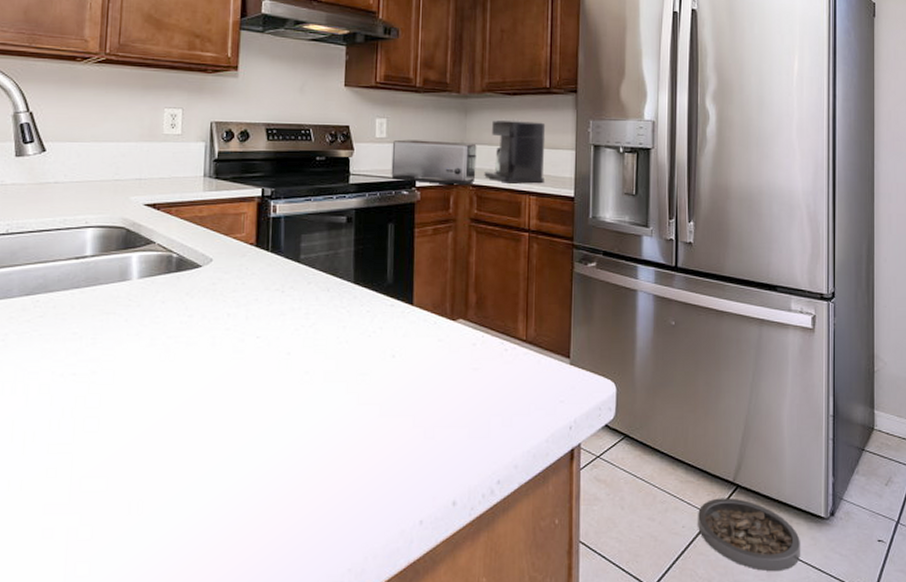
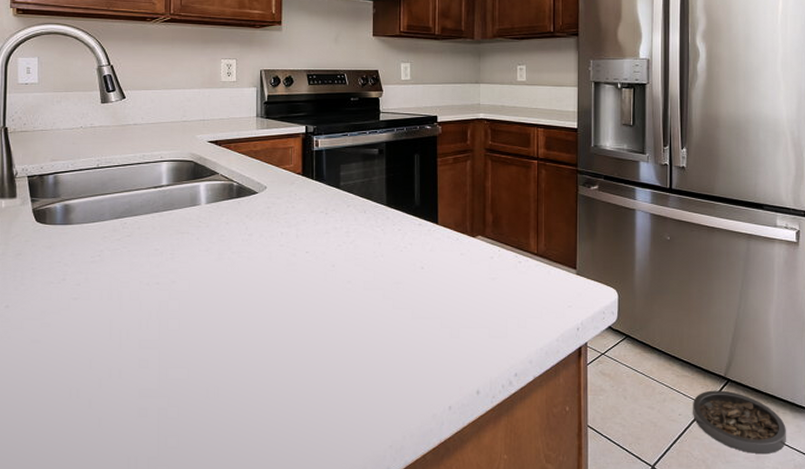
toaster: present [391,139,477,186] -> none [415,81,490,121]
coffee maker: present [484,120,546,184] -> none [497,62,551,118]

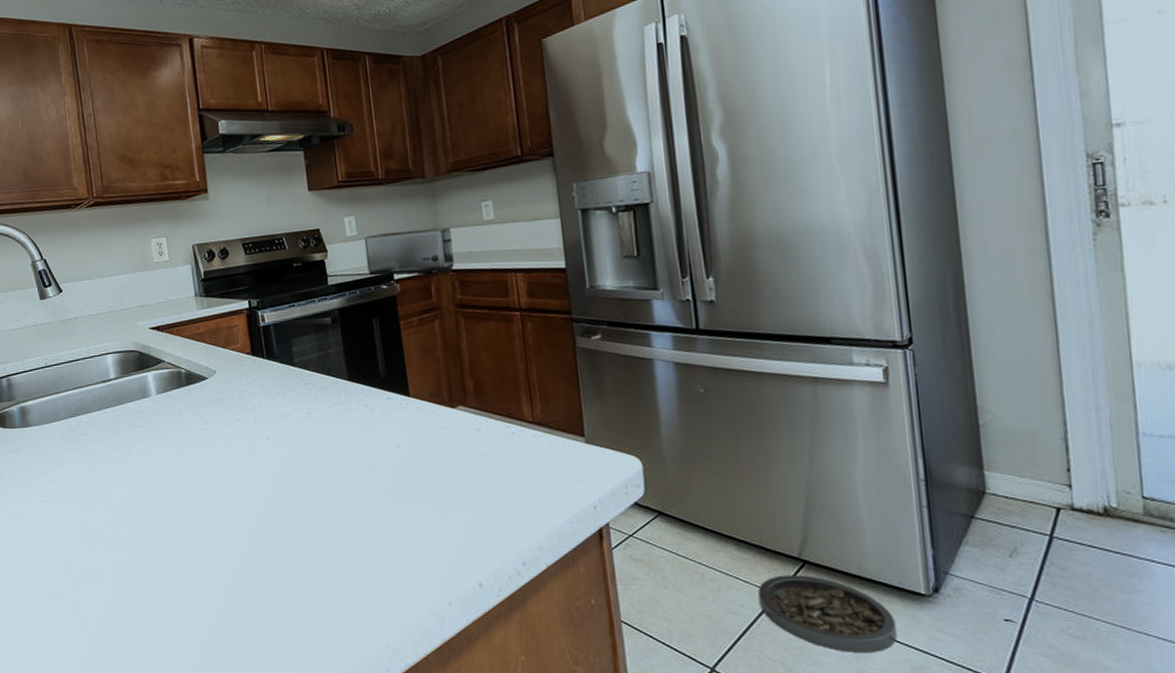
toaster: none [415,81,490,121] -> present [364,227,455,276]

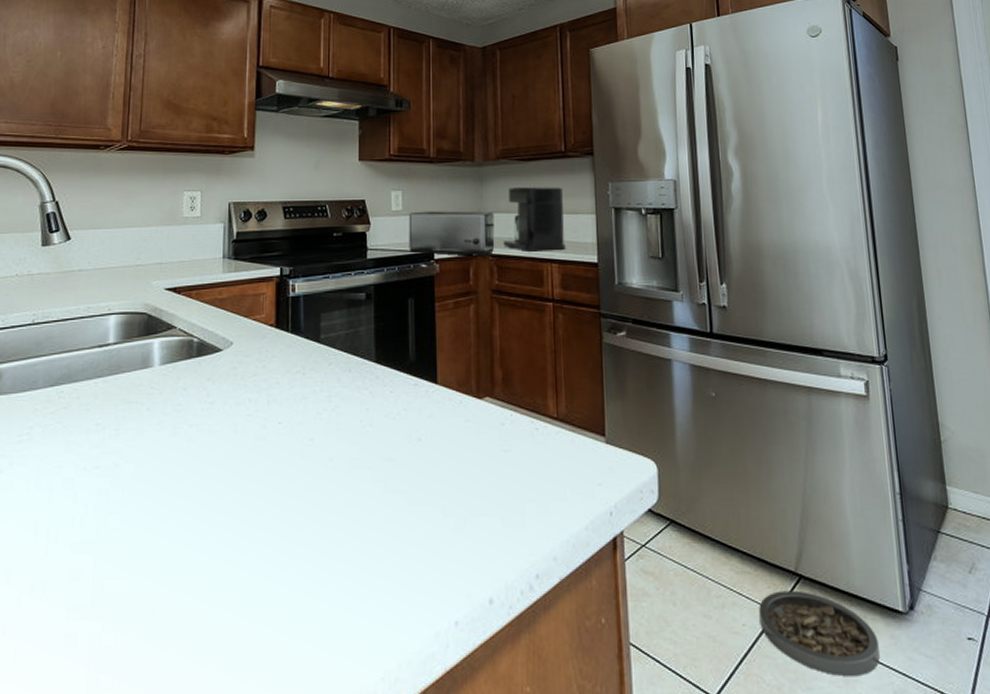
coffee maker: none [463,194,530,264] -> present [503,187,566,252]

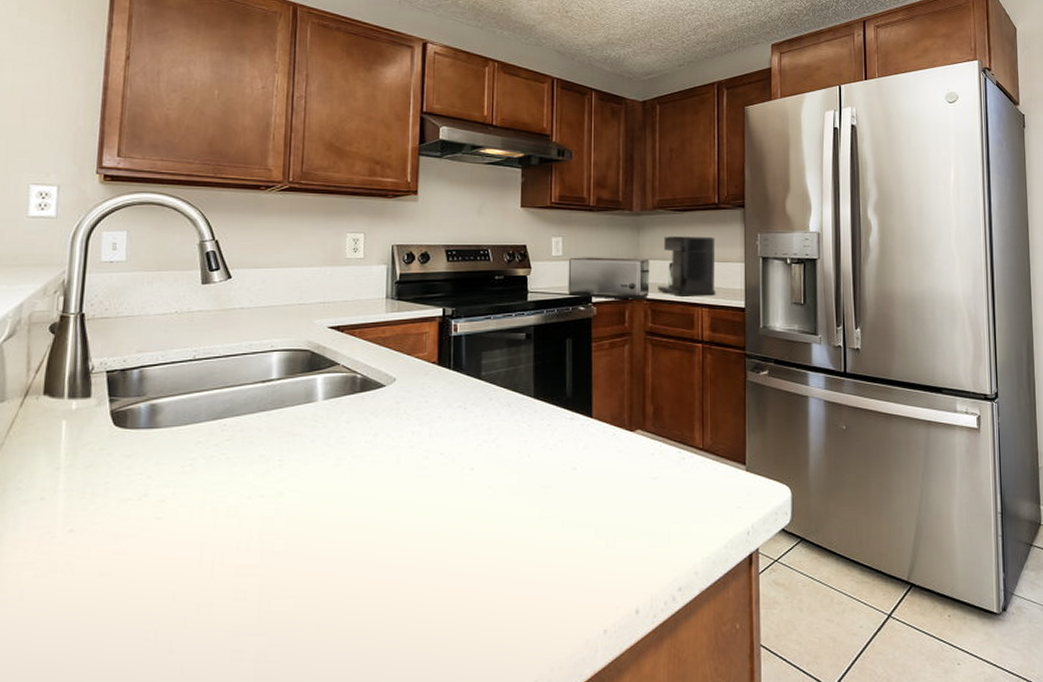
pet bowl: present [759,590,880,676] -> none [875,596,975,668]

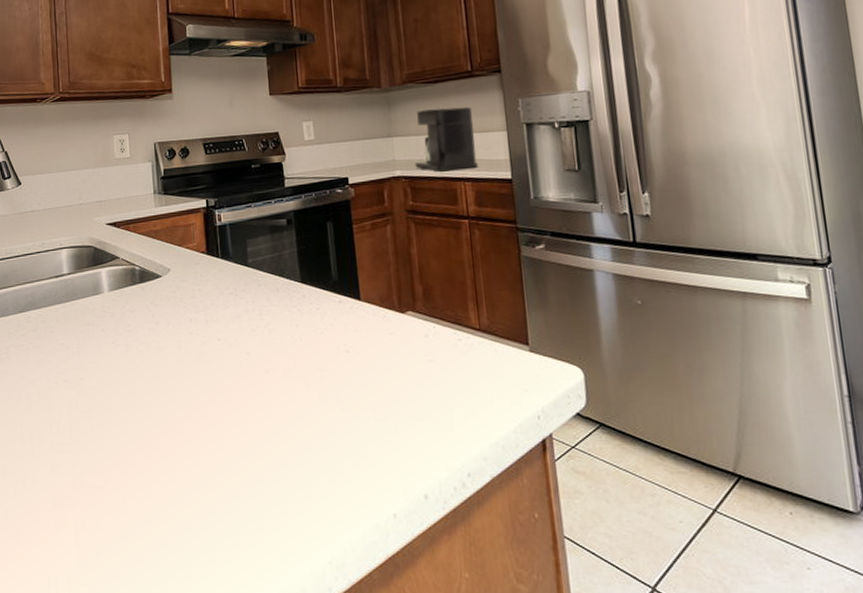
toaster: present [568,257,650,301] -> none [321,135,407,180]

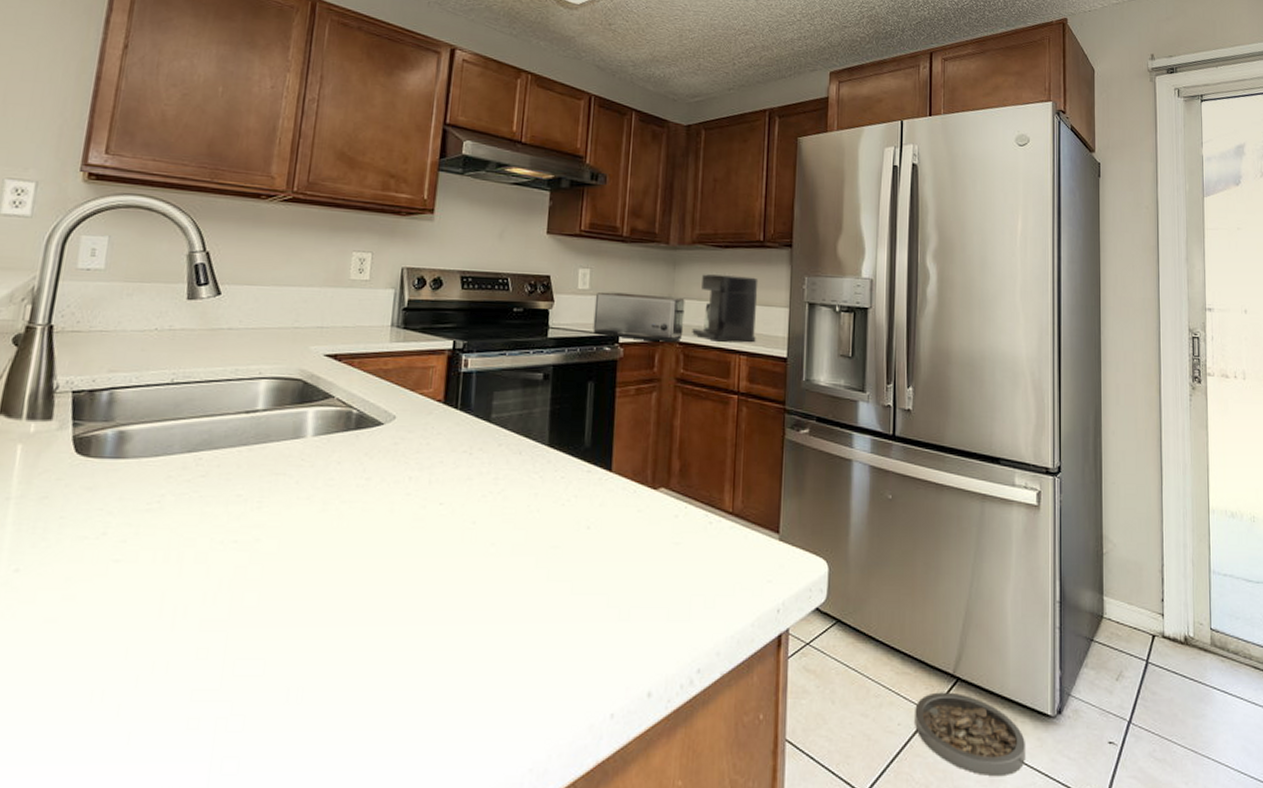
toaster: none [321,135,407,180] -> present [593,291,685,343]
pet bowl: none [696,490,829,572] -> present [915,692,1025,776]

